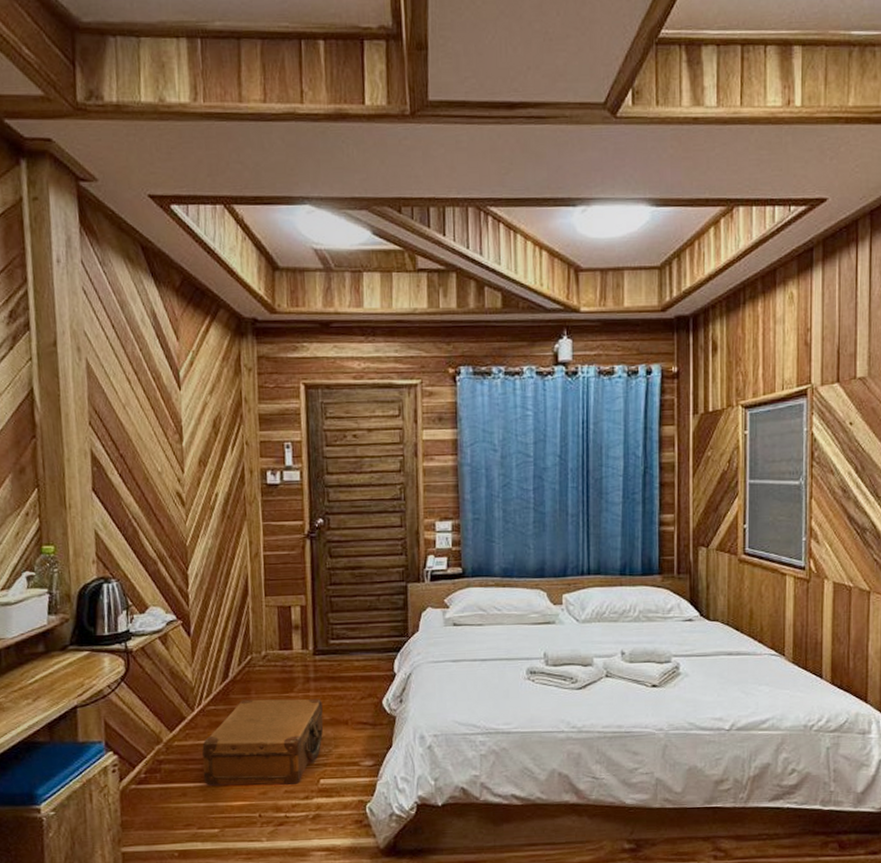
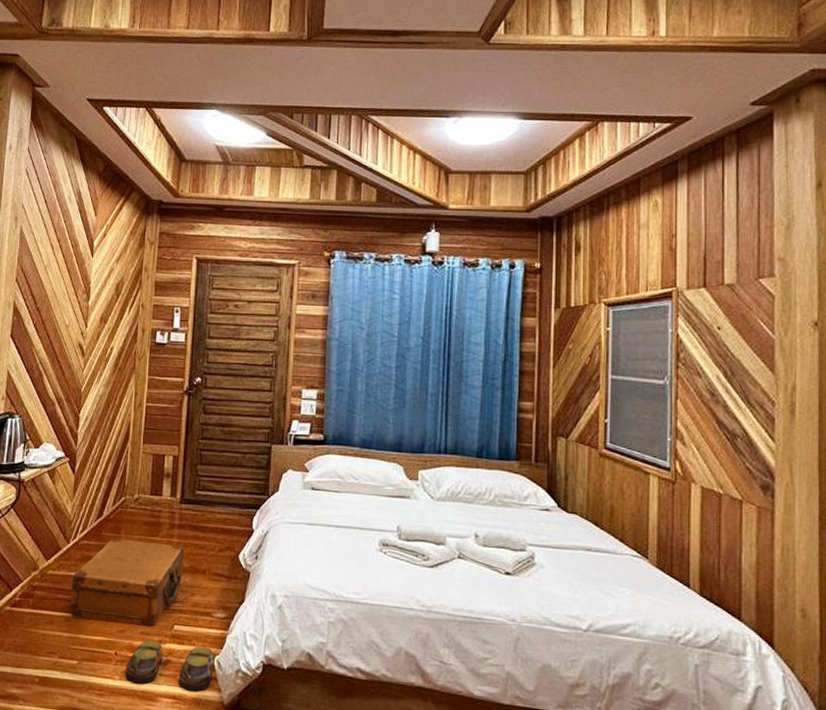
slippers: none [272,796,366,842] -> present [125,640,214,692]

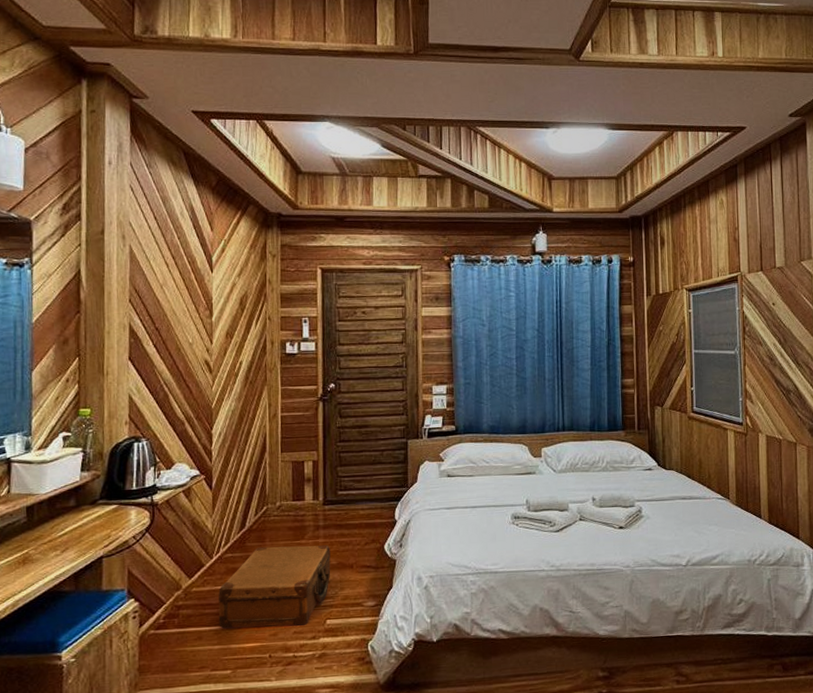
slippers: present [125,640,214,692] -> none [281,635,368,681]

